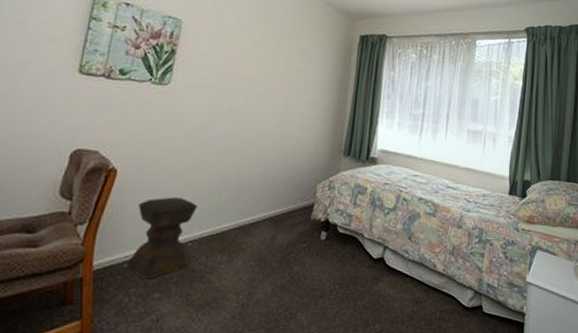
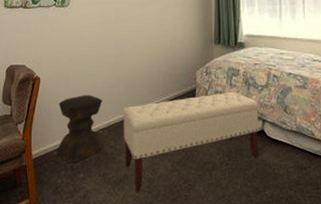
bench: none [215,211,382,320] -> present [123,92,259,193]

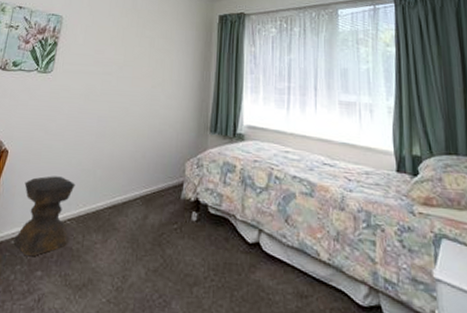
bench: present [123,92,259,193] -> none [91,190,255,304]

